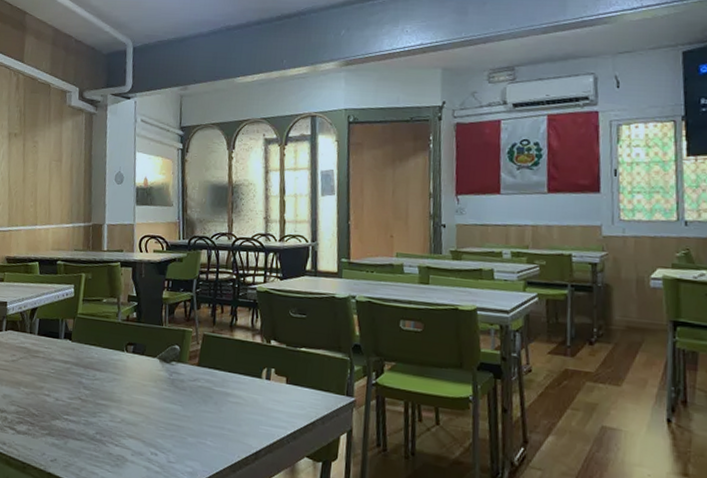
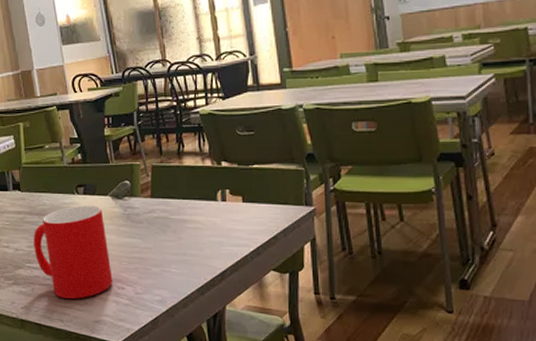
cup: none [74,363,149,460] -> present [33,205,113,299]

